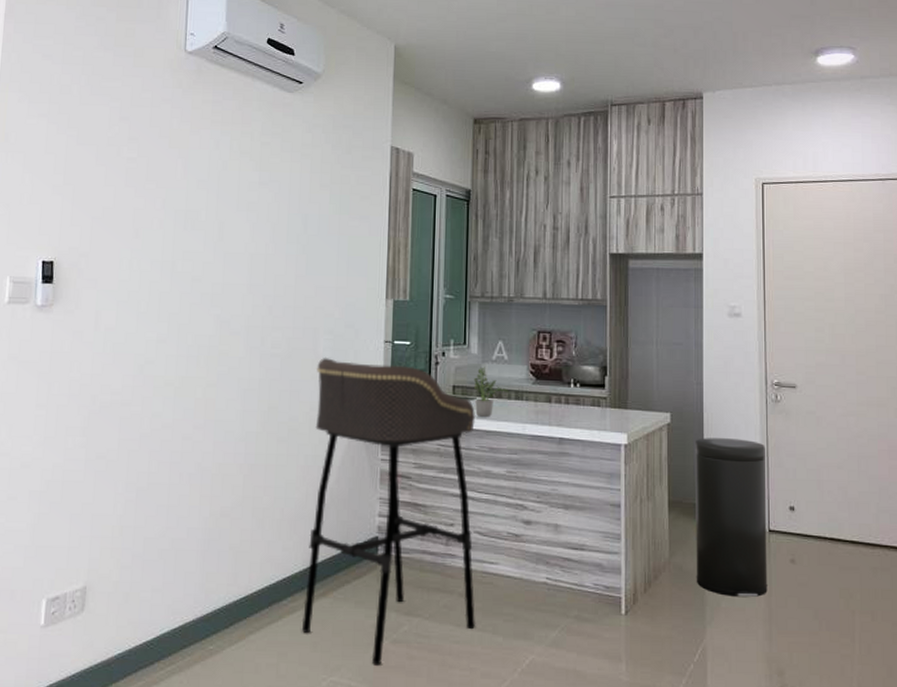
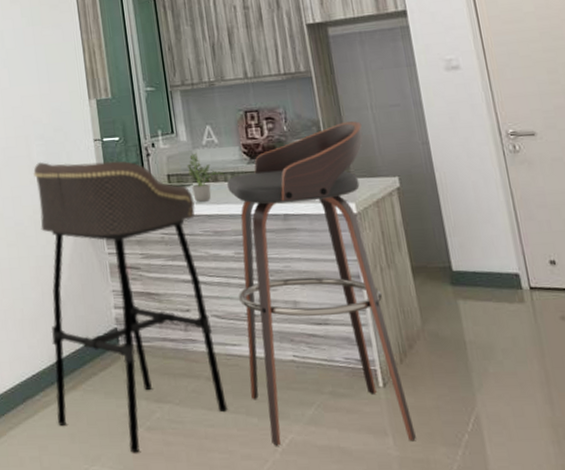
bar stool: none [500,354,647,669] -> present [227,121,416,446]
pedal bin: present [694,438,768,598] -> none [430,195,540,361]

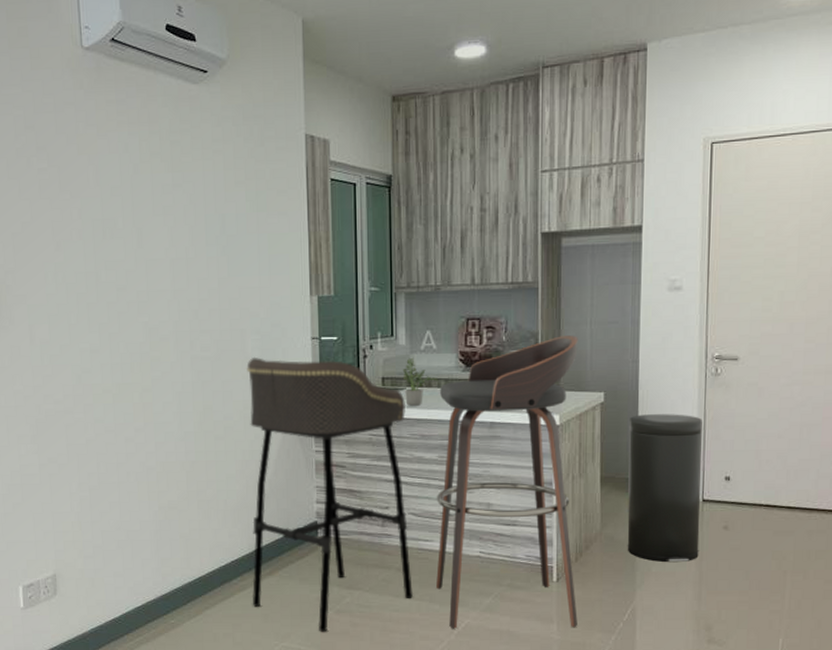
pedal bin: none [430,195,540,361] -> present [627,414,702,563]

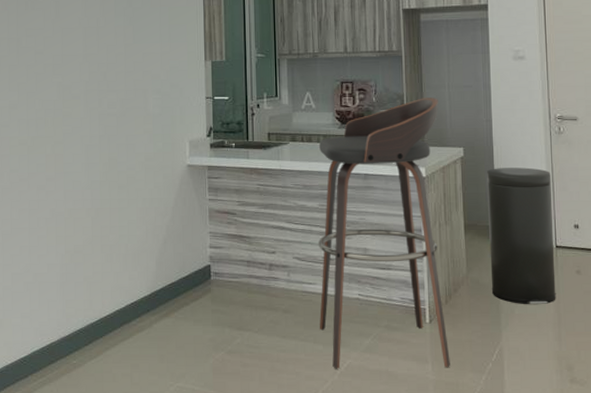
bar stool: present [246,356,414,632] -> none [148,113,299,372]
potted plant: present [402,357,439,407] -> none [286,115,318,160]

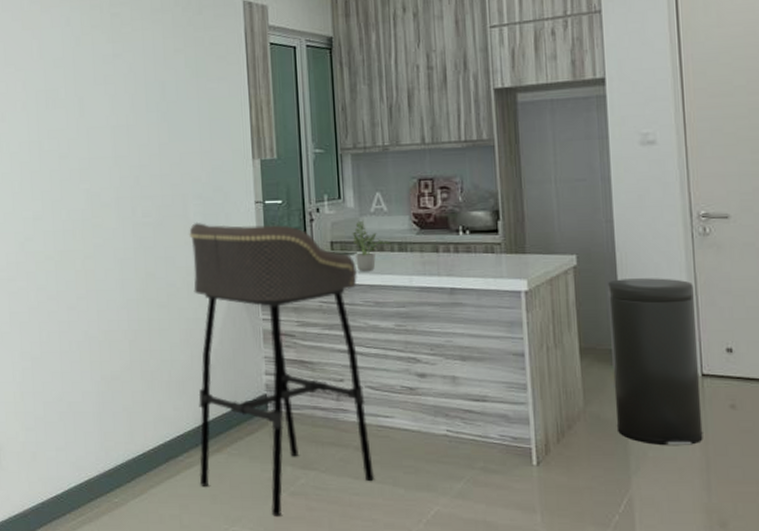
bar stool: none [148,113,299,372] -> present [189,222,375,516]
potted plant: none [286,115,318,160] -> present [352,220,392,273]
bar stool: present [318,97,450,369] -> none [393,195,565,520]

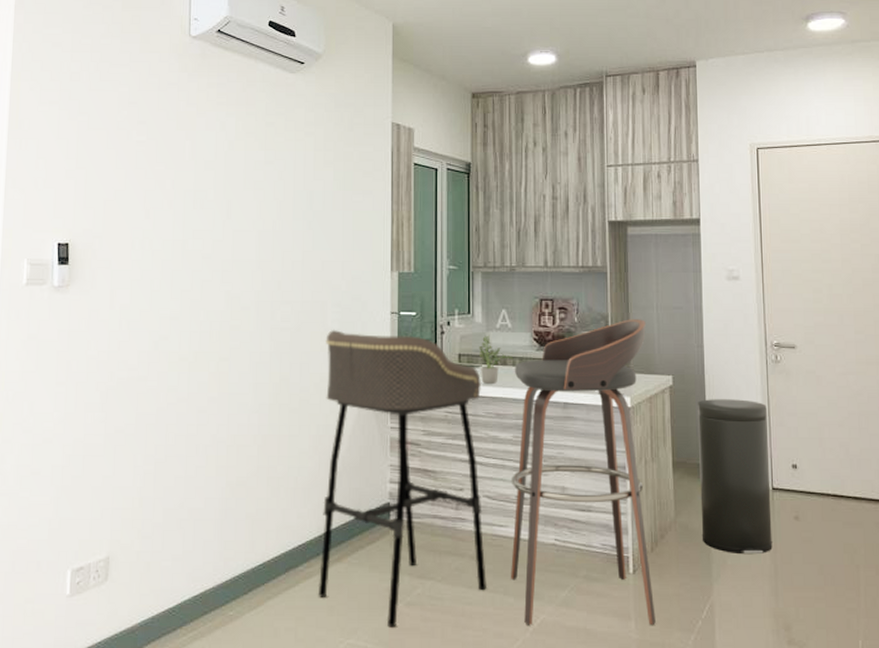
bar stool: none [393,195,565,520] -> present [511,319,656,626]

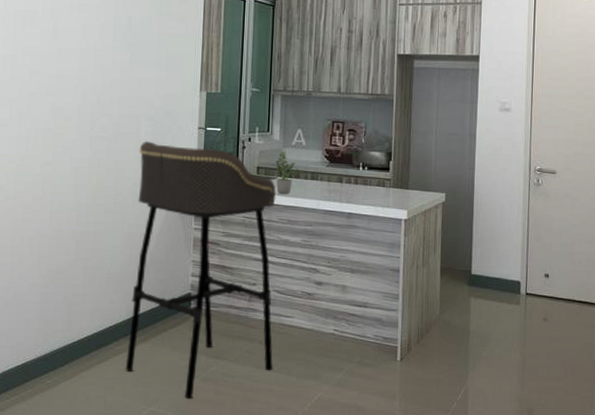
bar stool: present [511,319,656,626] -> none [294,142,425,405]
pedal bin: present [697,399,773,555] -> none [462,215,526,349]

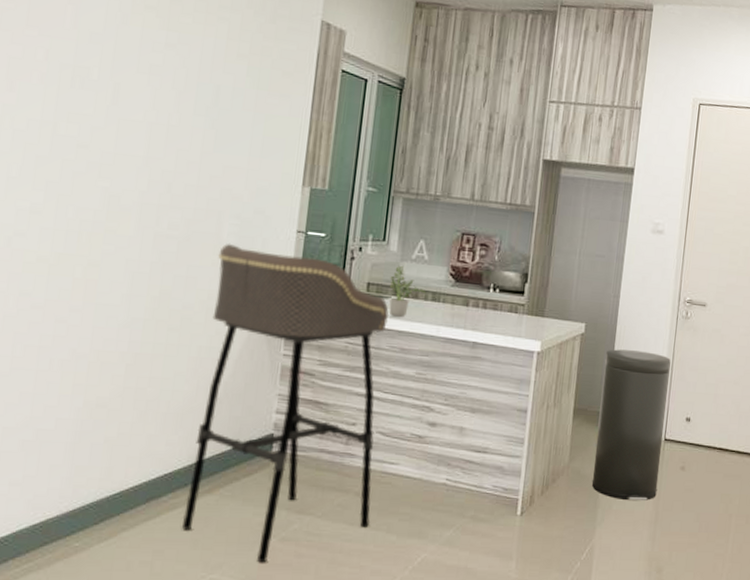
pedal bin: none [462,215,526,349] -> present [591,349,671,501]

